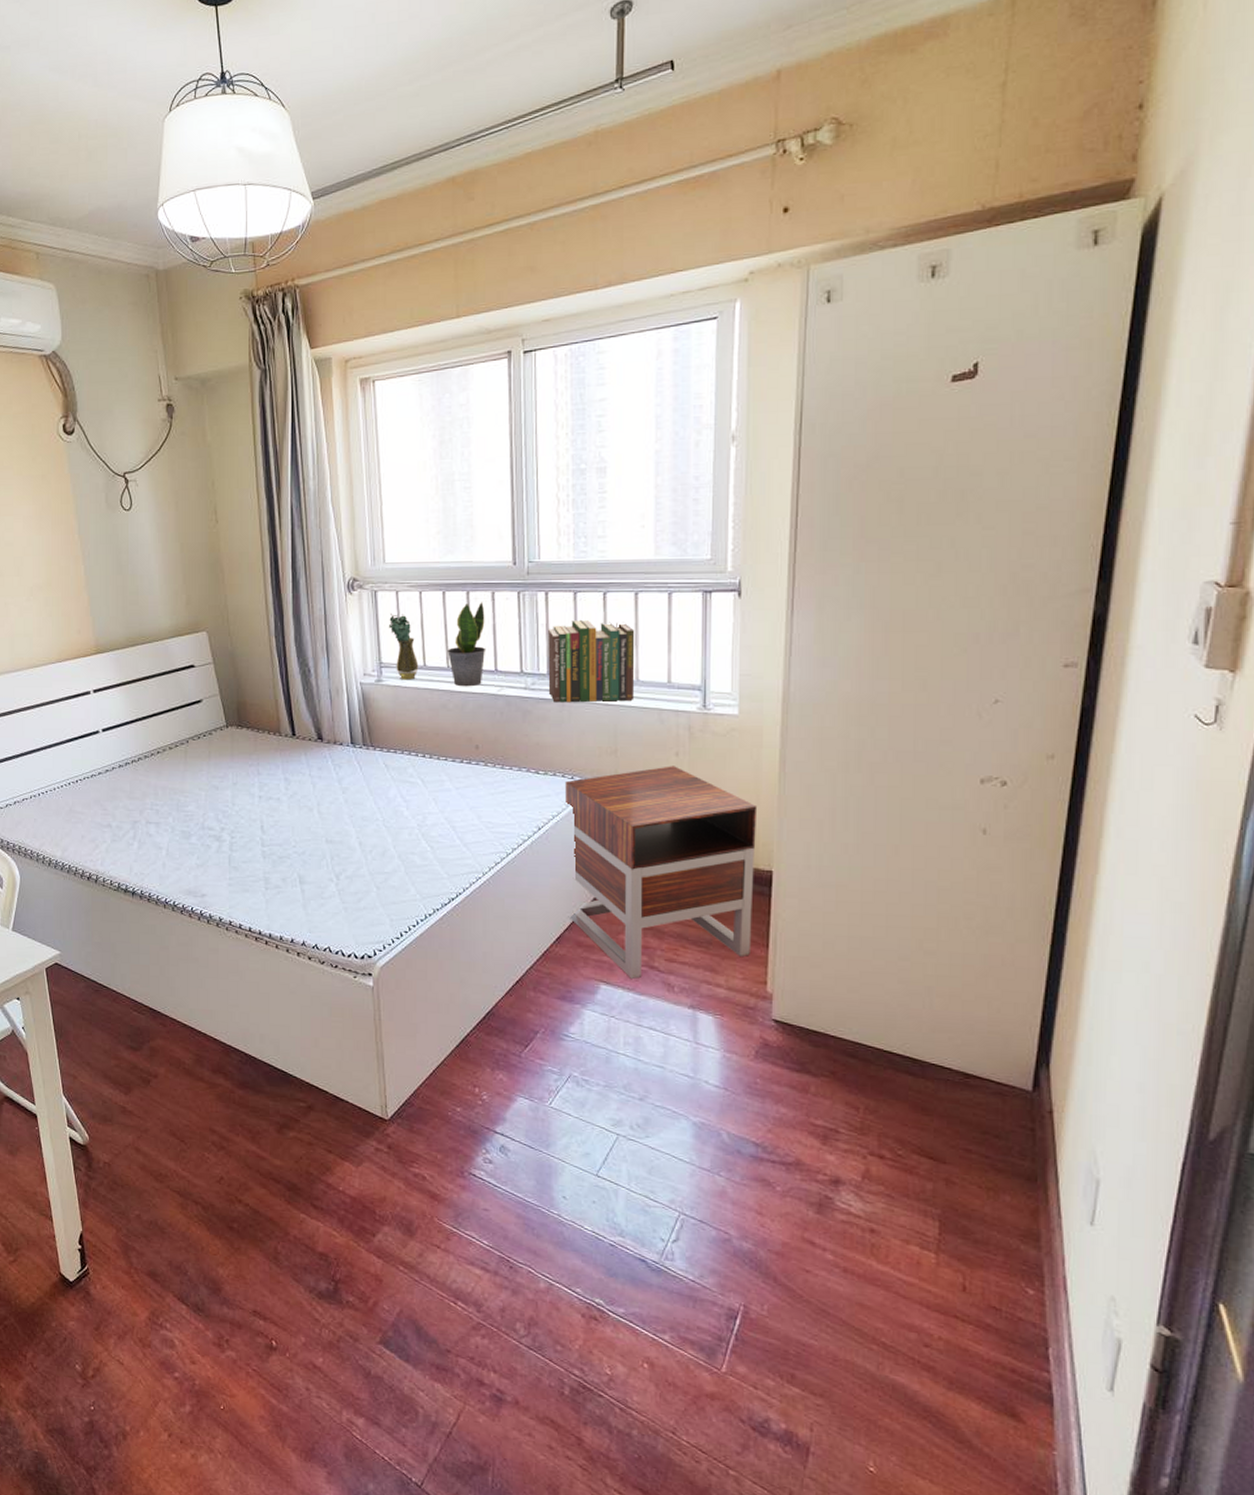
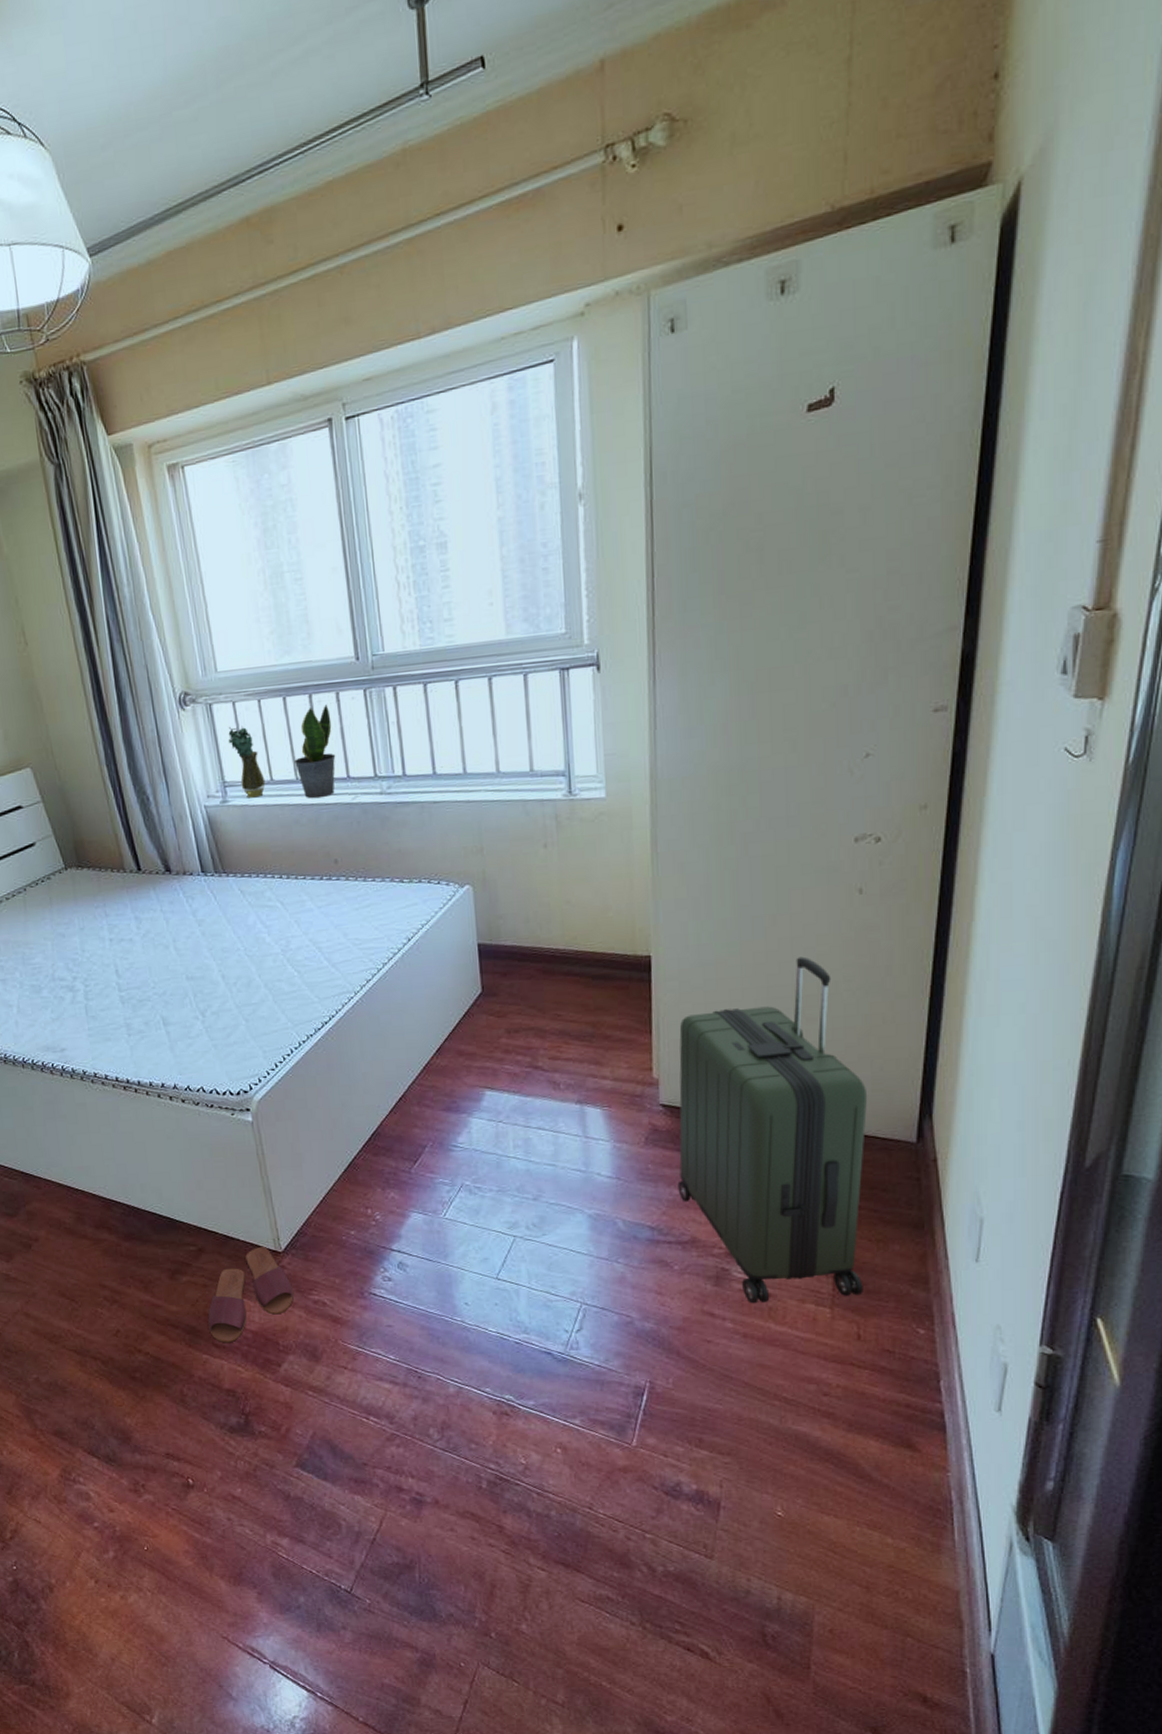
slippers: none [309,1111,395,1206] -> present [208,1246,294,1343]
books: present [548,619,635,703] -> none [400,710,497,805]
nightstand: present [564,766,758,979] -> none [431,858,634,1081]
suitcase: none [785,889,984,1244] -> present [677,956,868,1304]

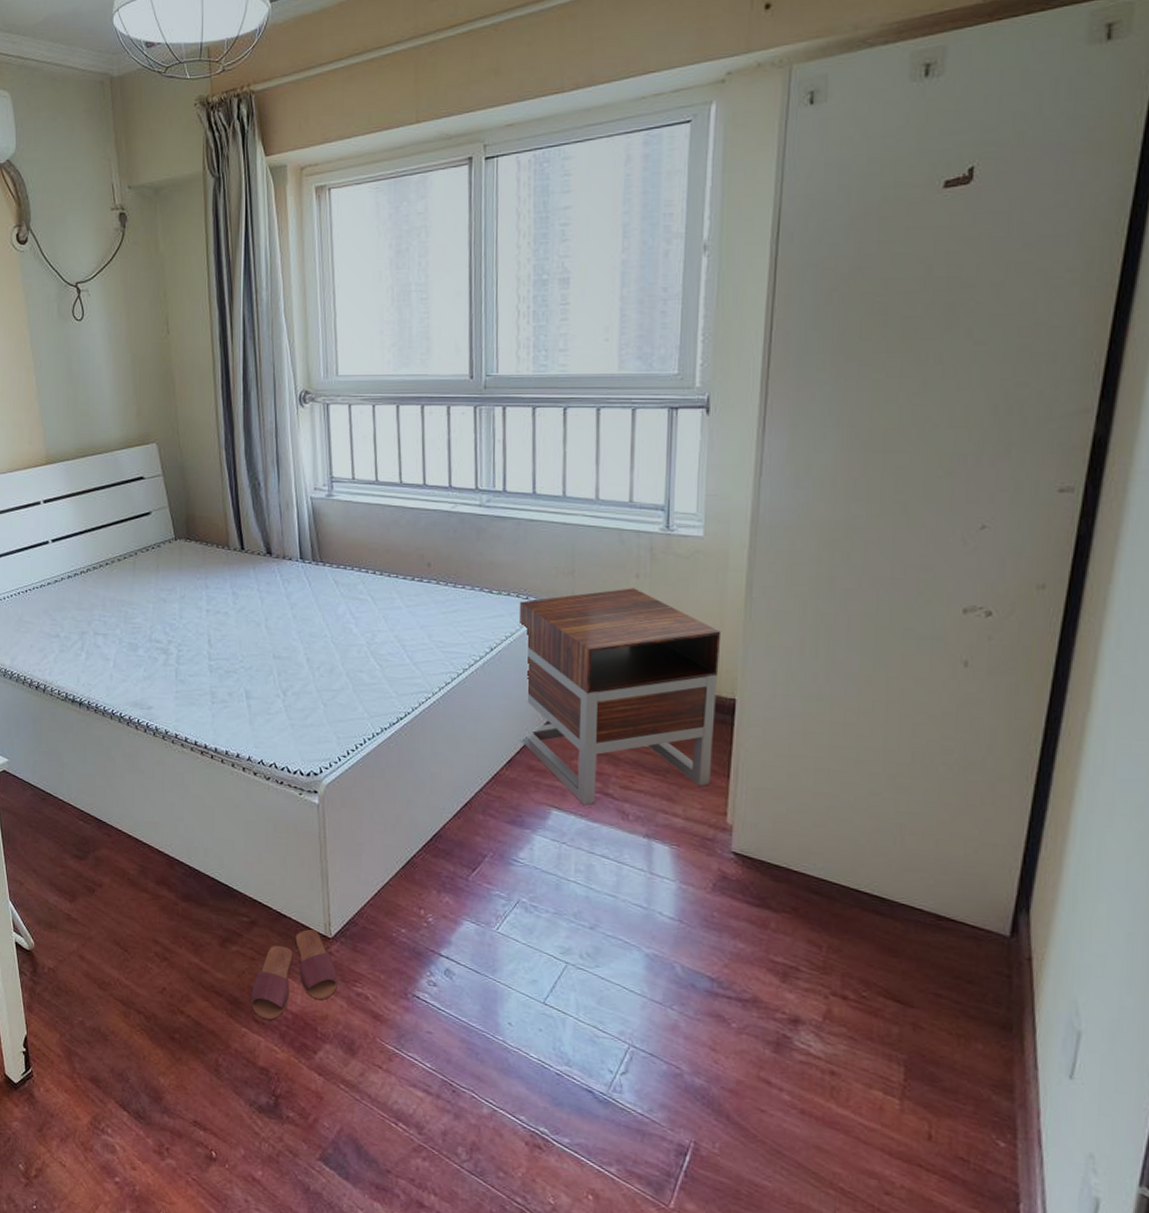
vase: present [228,726,266,798] -> none [340,426,371,495]
potted plant: present [294,704,336,799] -> none [400,416,441,503]
nightstand: none [431,858,634,1081] -> present [518,588,722,805]
suitcase: present [677,956,868,1304] -> none [743,722,959,1092]

